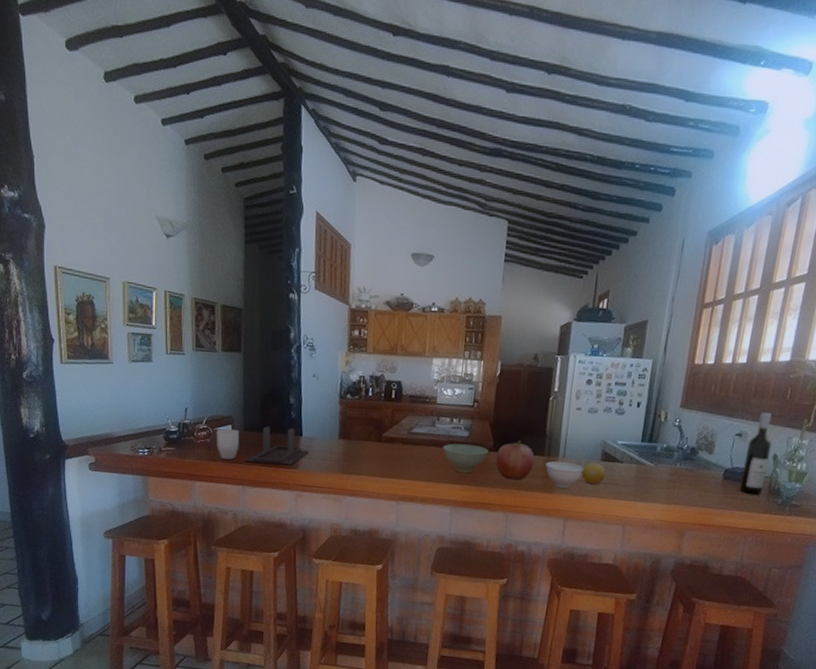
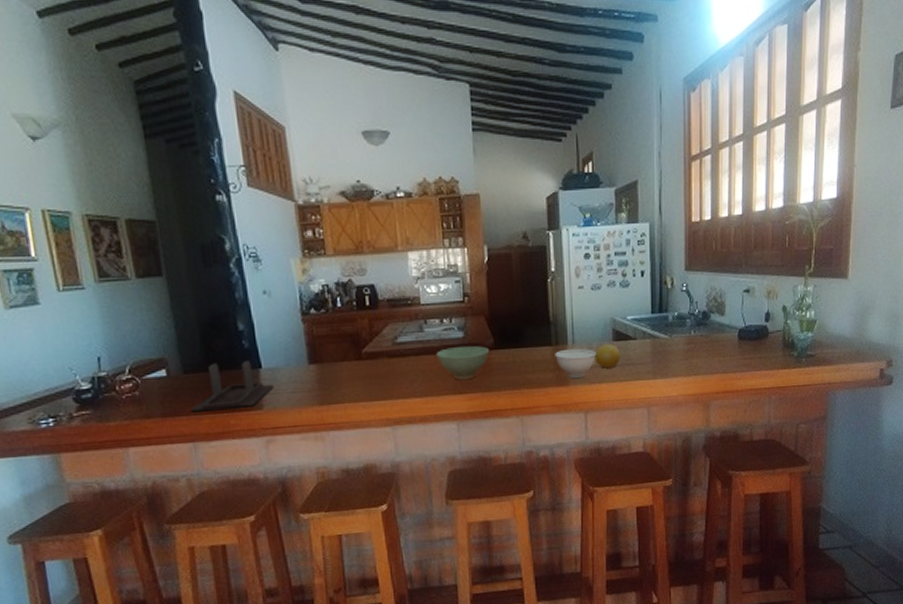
mug: present [216,428,240,460] -> none [145,373,181,413]
fruit: present [496,441,535,480] -> none [499,333,542,379]
bottle: present [739,412,773,495] -> none [756,264,780,351]

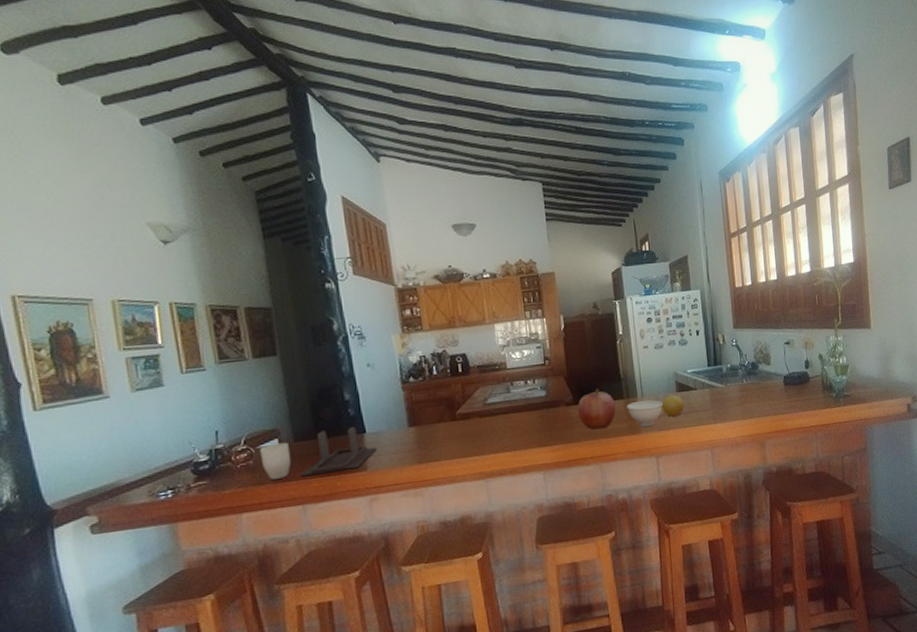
mug: none [145,373,181,413] -> present [259,442,292,480]
bowl: present [436,346,489,381] -> none [522,402,569,434]
fruit: none [499,333,542,379] -> present [578,389,616,430]

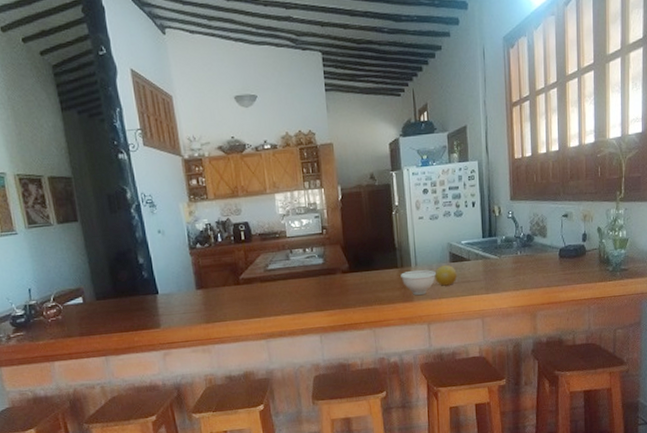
mug: present [259,442,292,480] -> none [66,300,95,333]
napkin holder: present [299,427,377,477] -> none [102,288,169,332]
fruit: present [578,389,616,430] -> none [353,258,390,297]

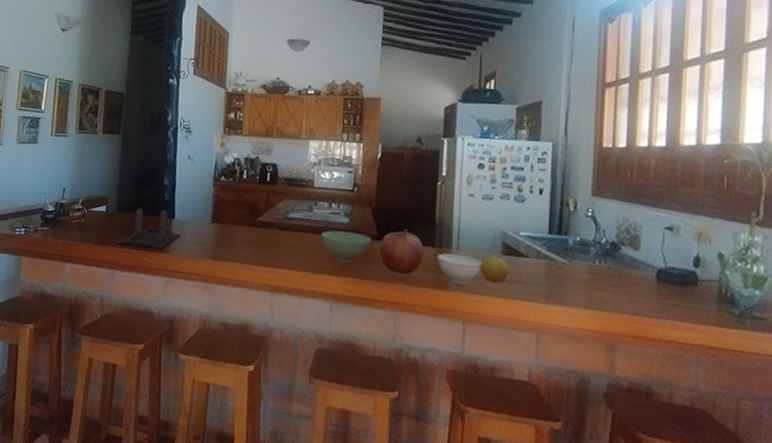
napkin holder: none [102,288,169,332] -> present [115,207,181,250]
bowl: none [301,270,345,300] -> present [321,230,371,264]
fruit: none [353,258,390,297] -> present [380,229,424,274]

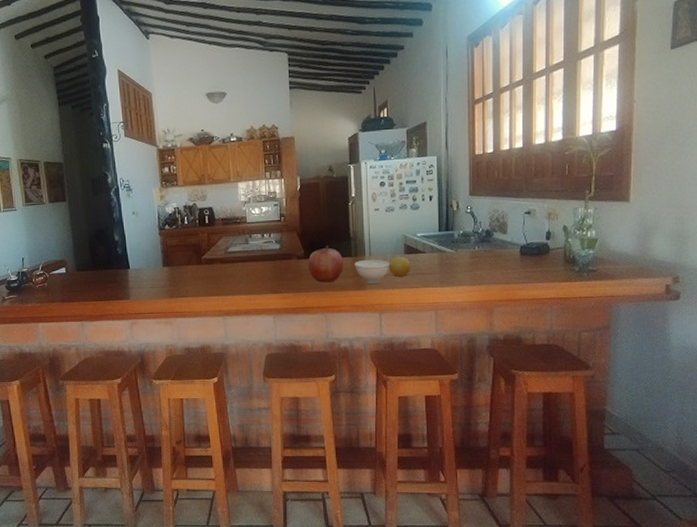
napkin holder: present [115,207,181,250] -> none [80,263,138,300]
bowl: present [321,230,371,264] -> none [258,256,300,283]

